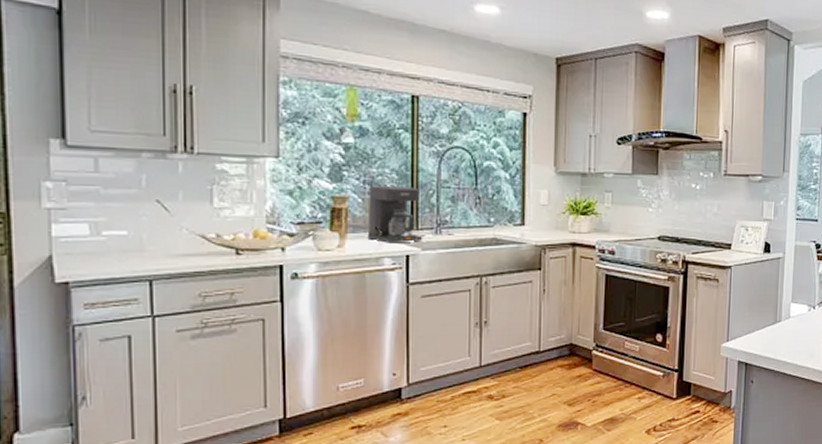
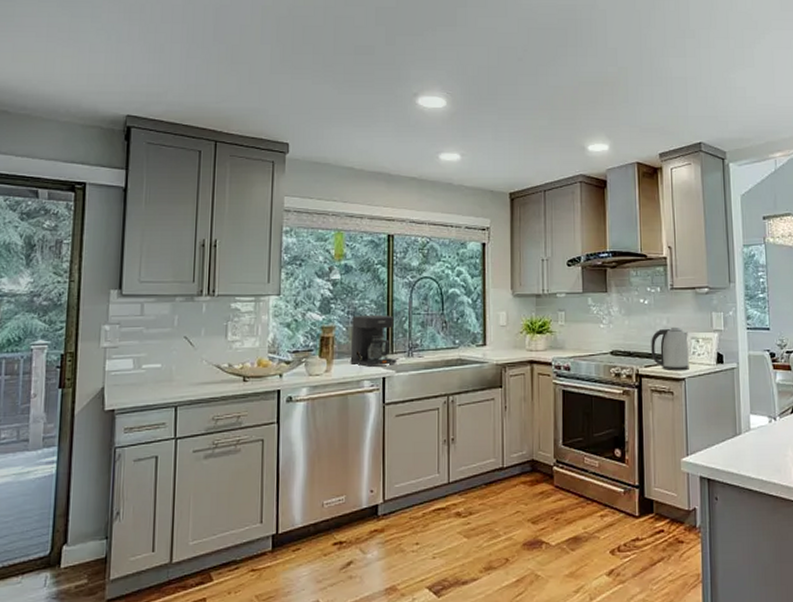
kettle: none [699,214,738,259] -> present [651,326,689,371]

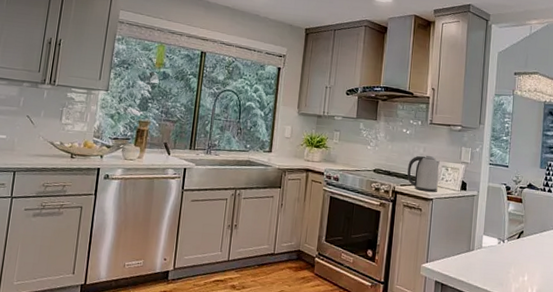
coffee maker: present [350,314,397,367] -> none [159,115,199,159]

